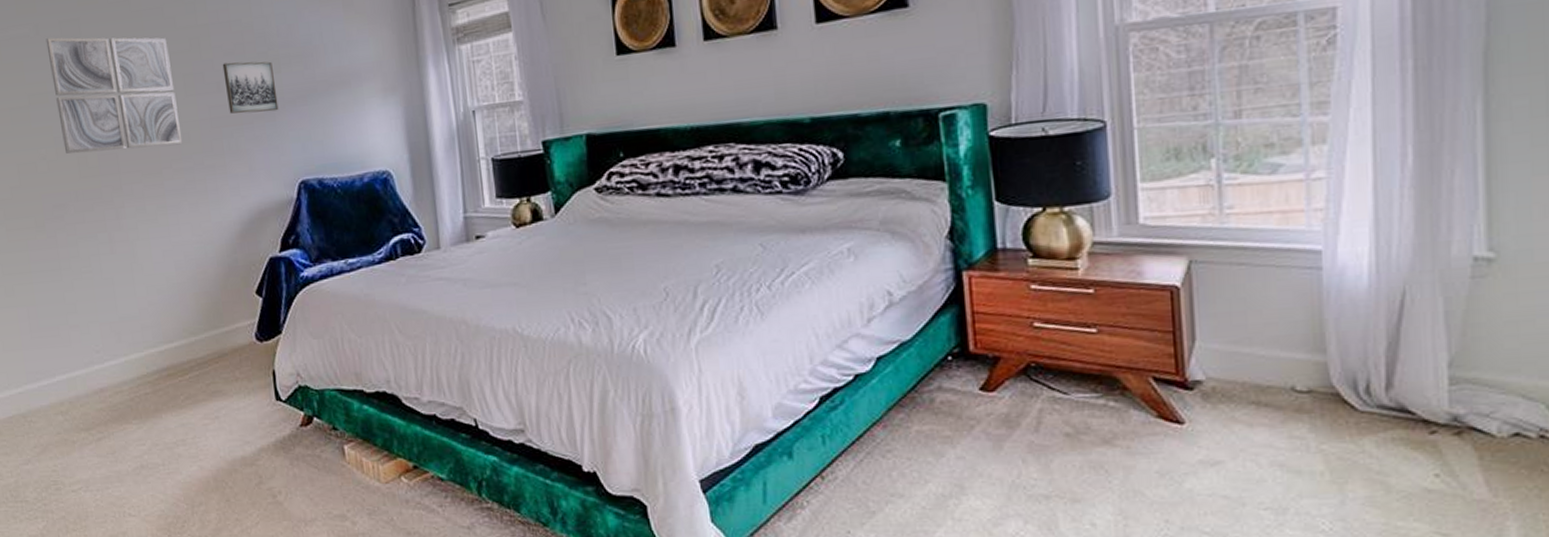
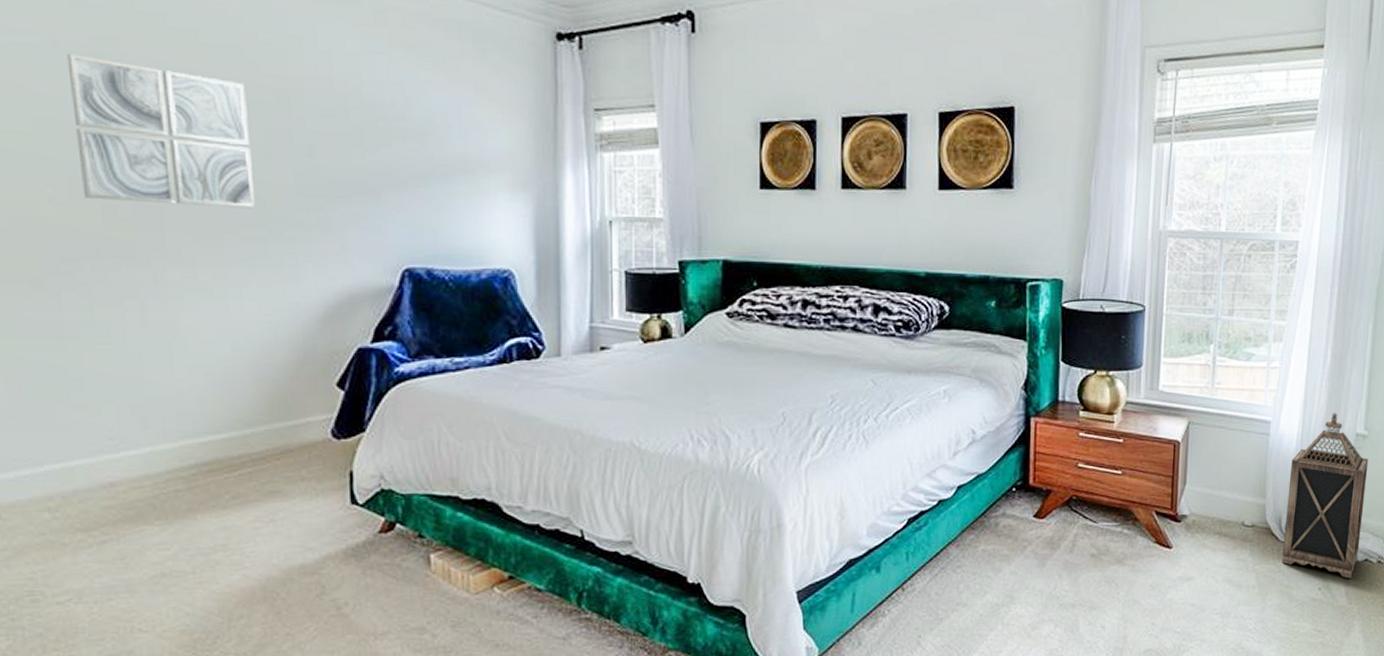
wall art: present [222,61,279,114] -> none [317,125,385,189]
lantern: none [1363,231,1503,462] -> present [1282,413,1369,579]

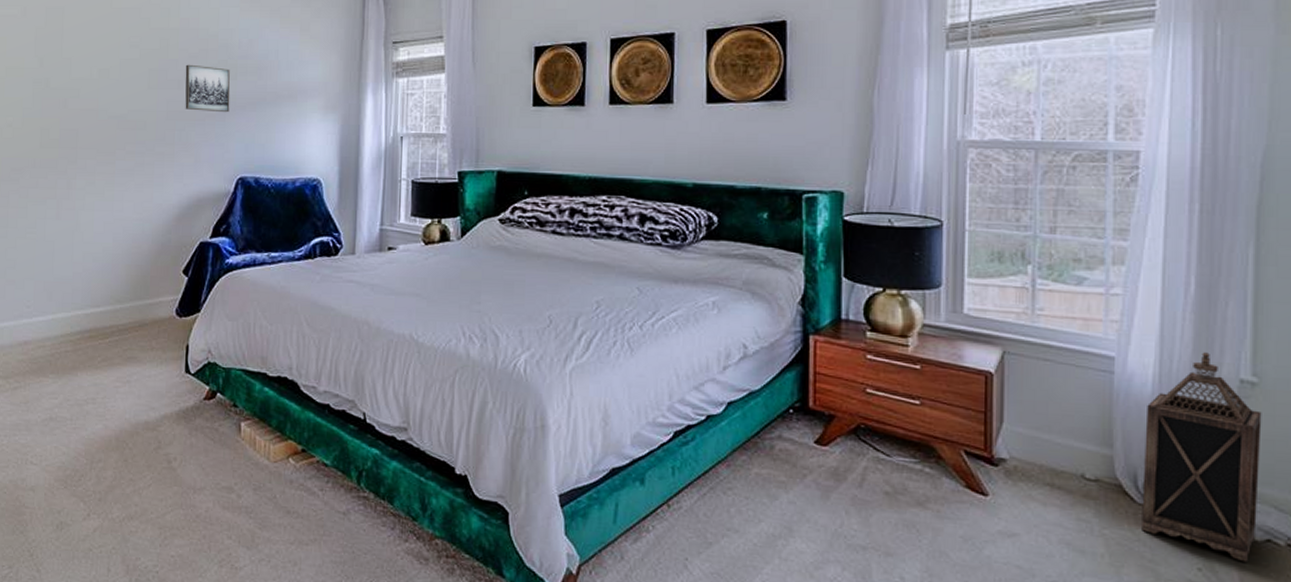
wall art: present [66,54,256,209] -> none [30,21,140,130]
wall art: none [317,125,385,189] -> present [185,64,230,113]

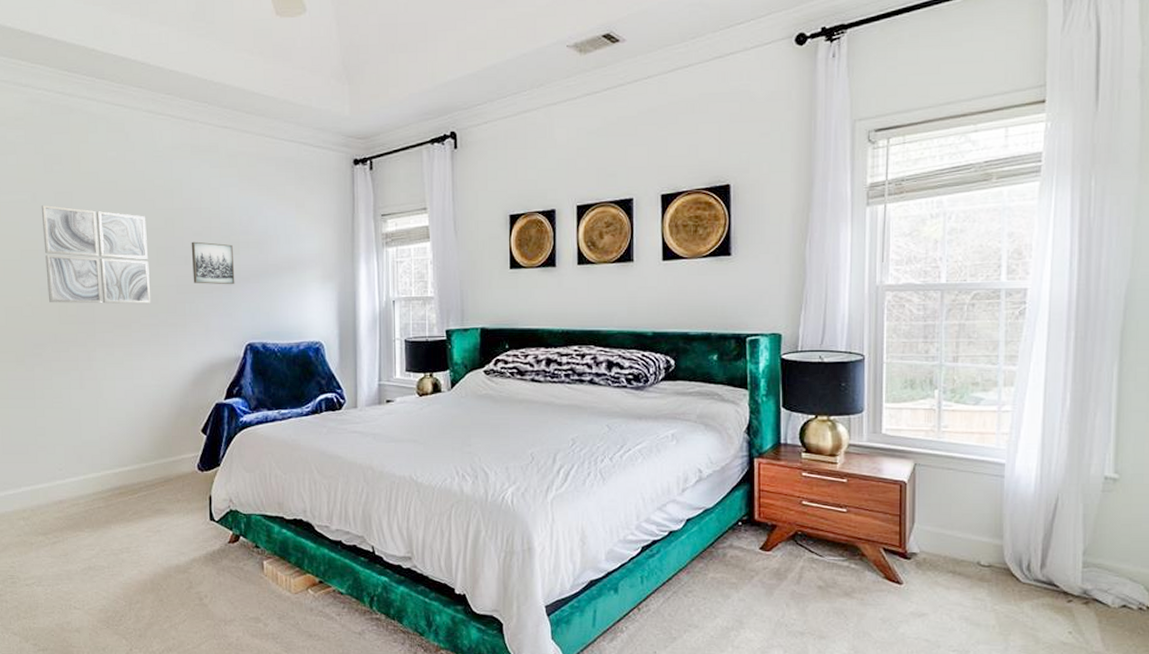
wall art: none [30,21,140,130] -> present [41,205,151,304]
lantern: present [1142,352,1262,563] -> none [1025,456,1121,625]

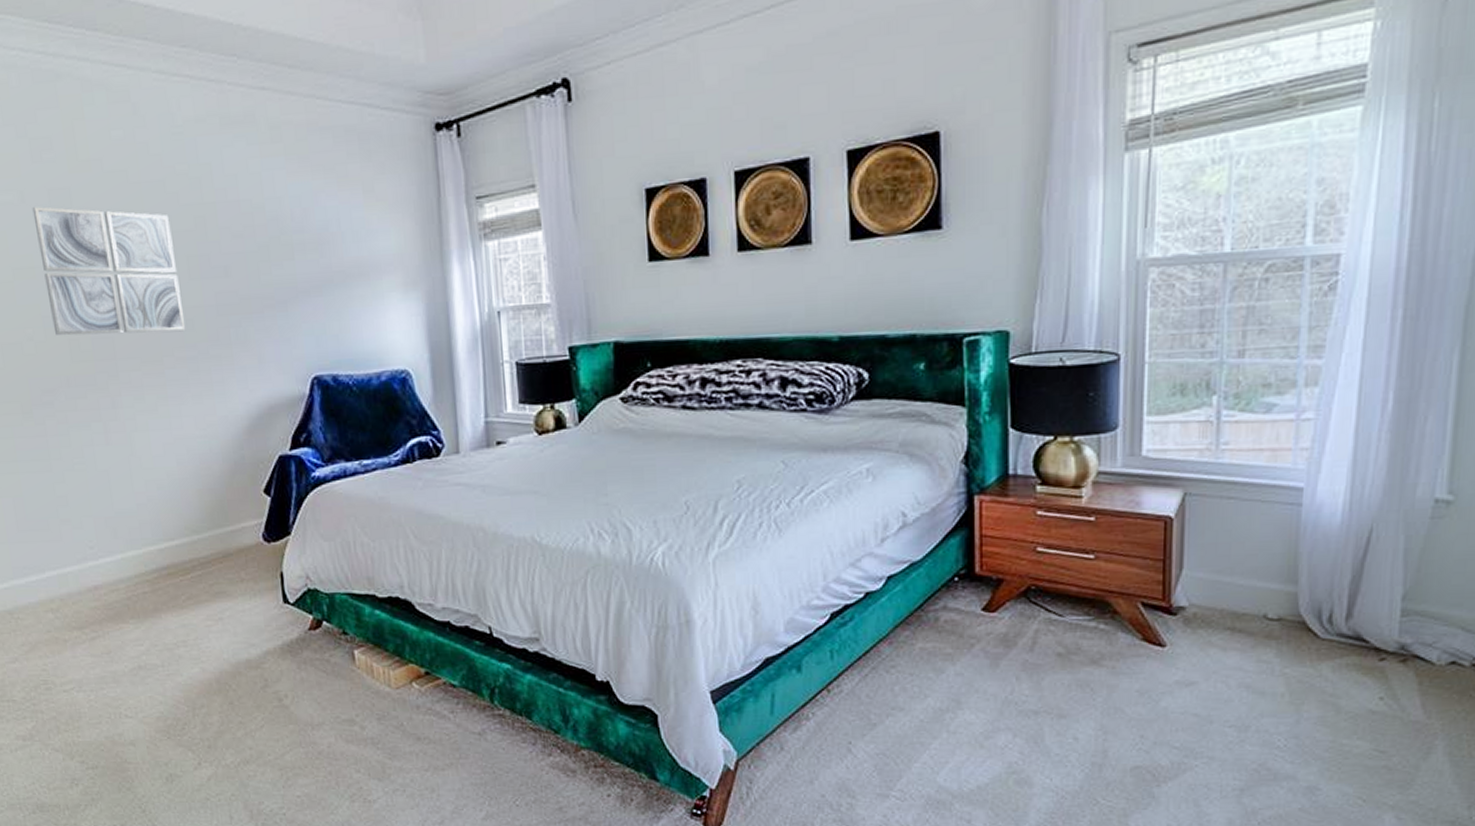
wall art: present [191,241,235,285] -> none [230,245,291,302]

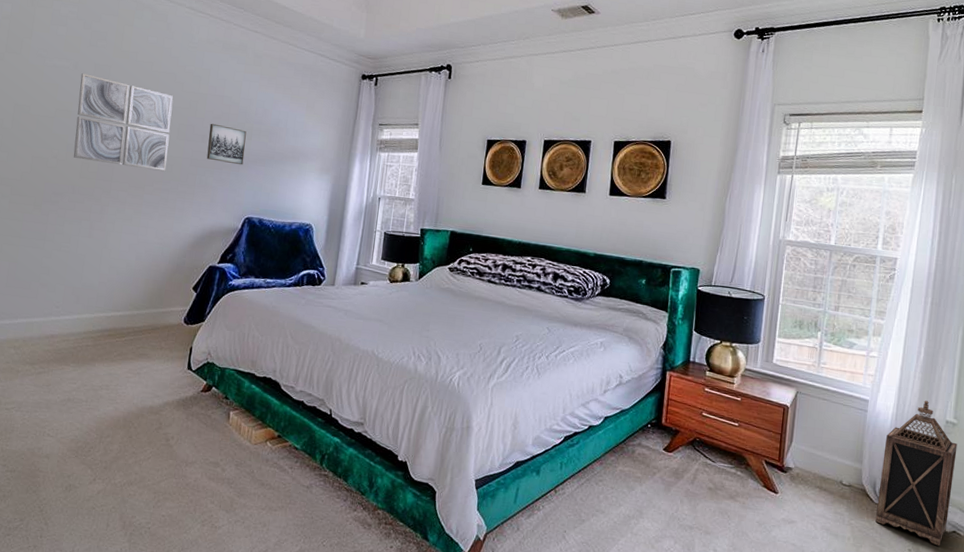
wall art: none [230,245,291,302] -> present [206,123,247,165]
lantern: none [1324,473,1455,687] -> present [875,400,958,546]

